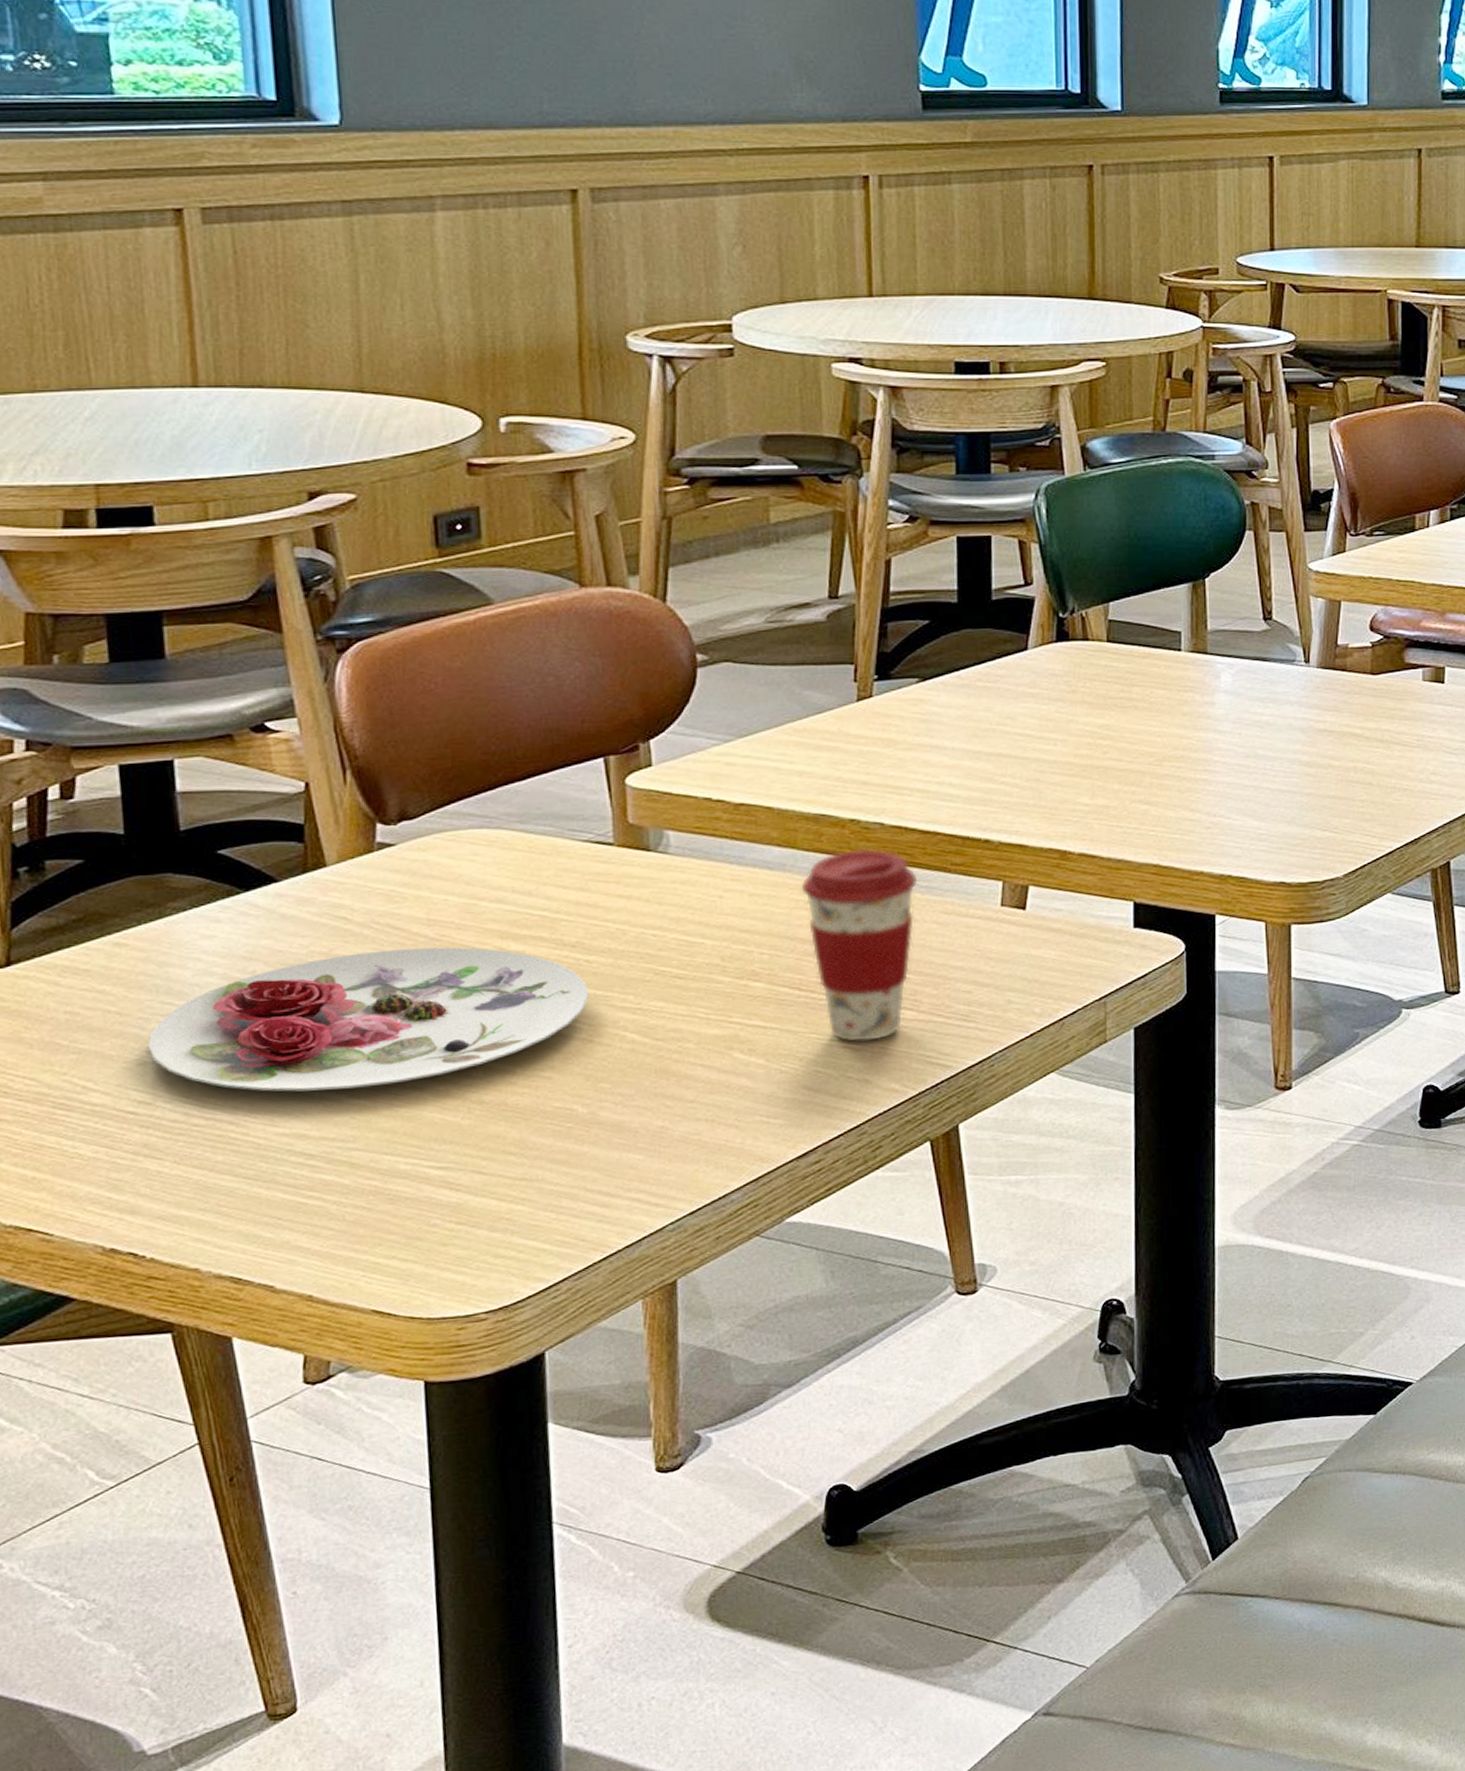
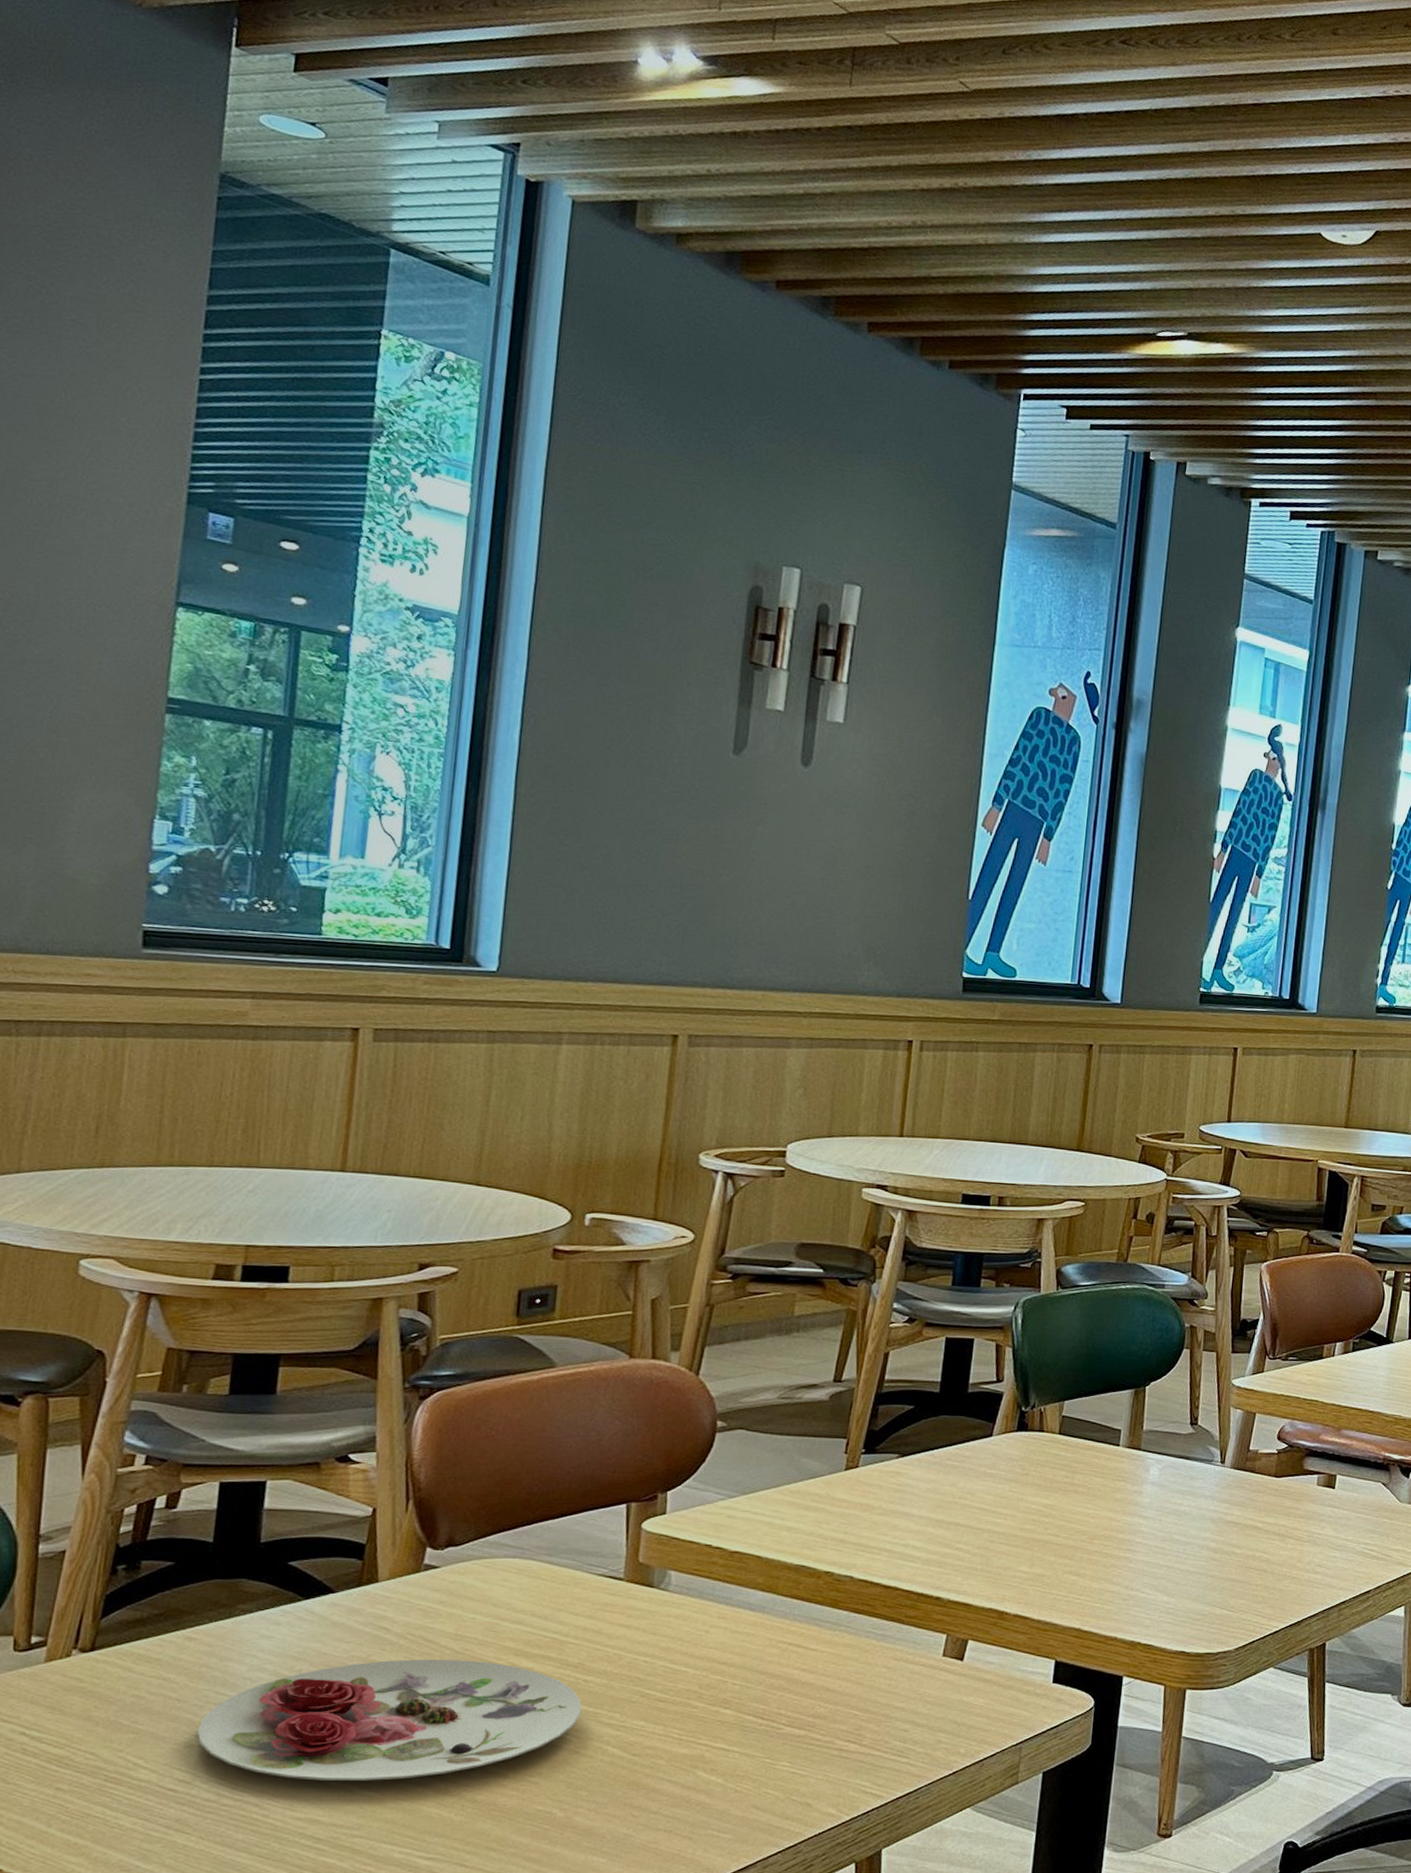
coffee cup: present [801,848,918,1042] -> none [775,1598,875,1768]

